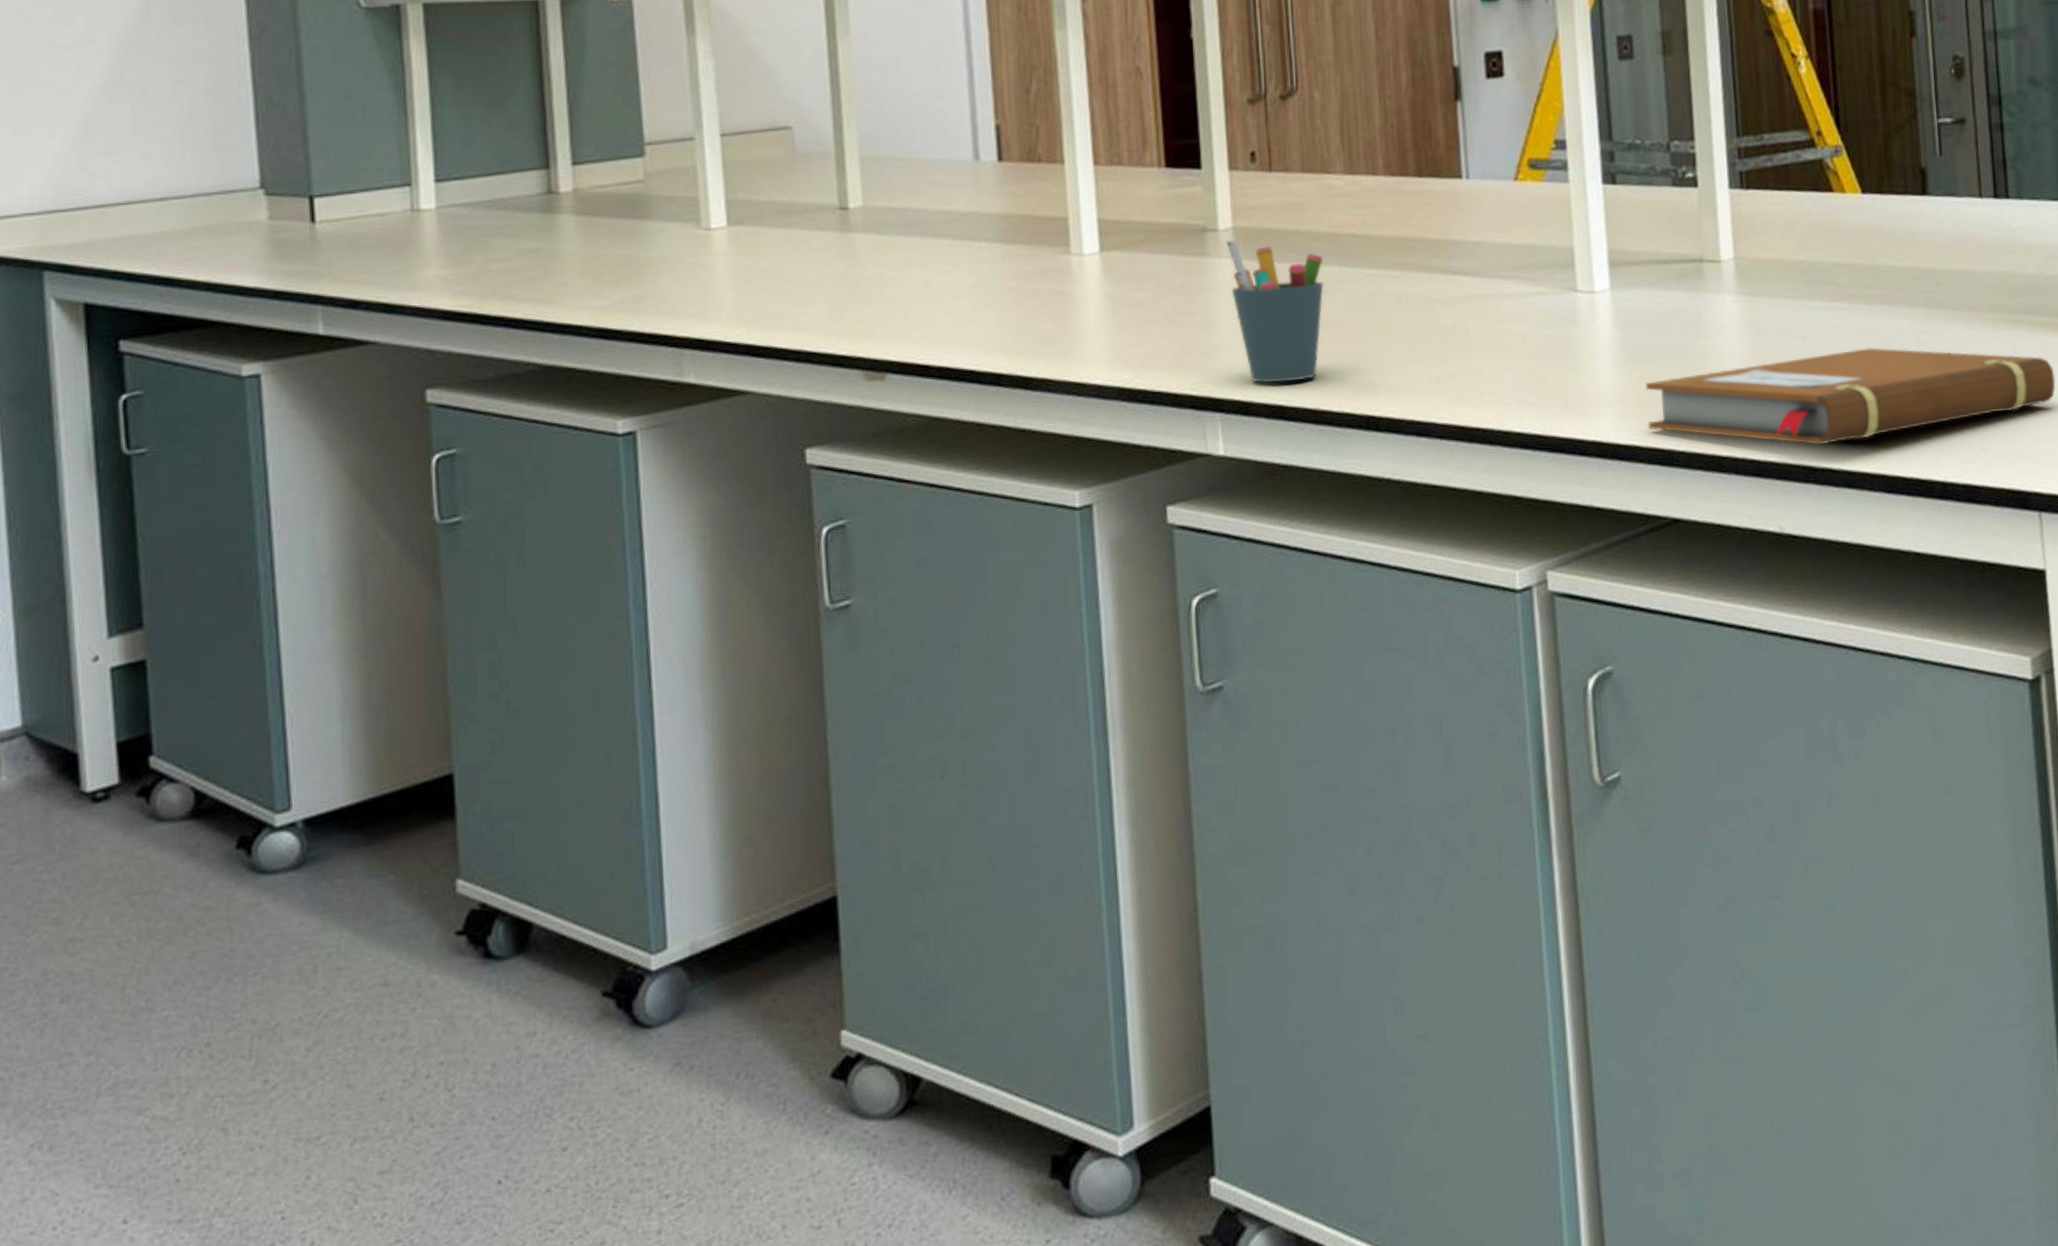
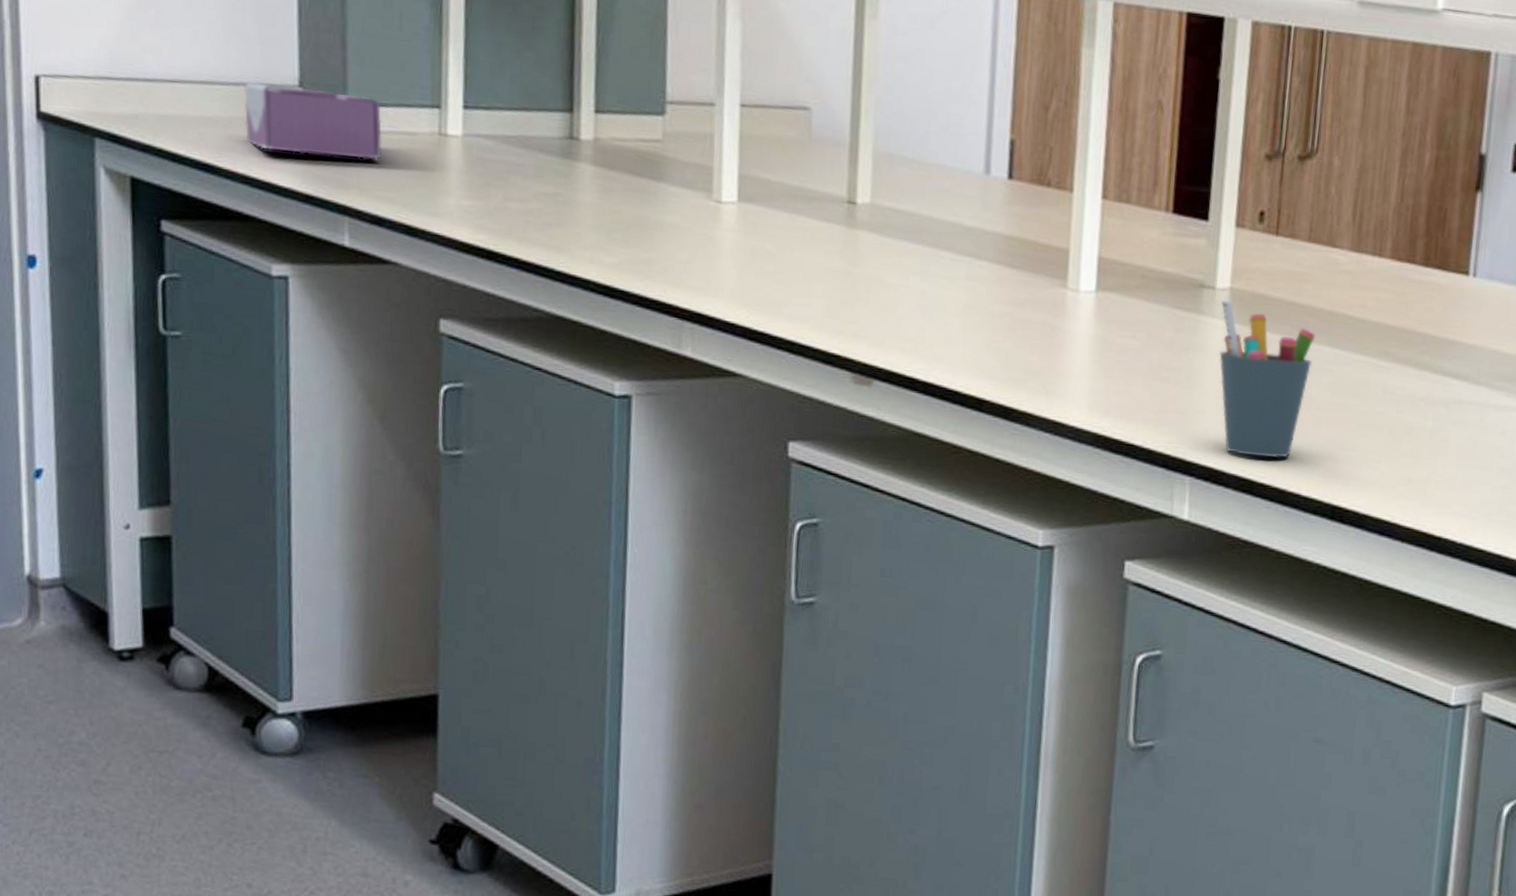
tissue box: none [202,186,353,254] -> present [244,83,382,160]

